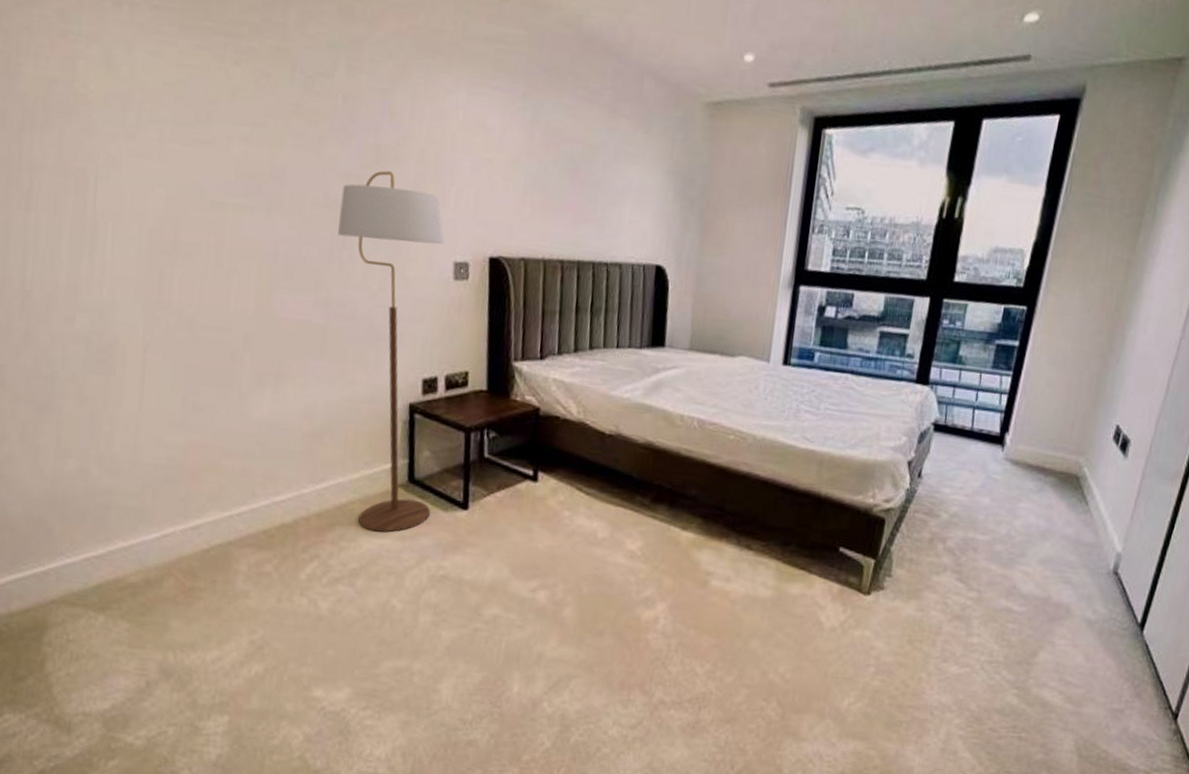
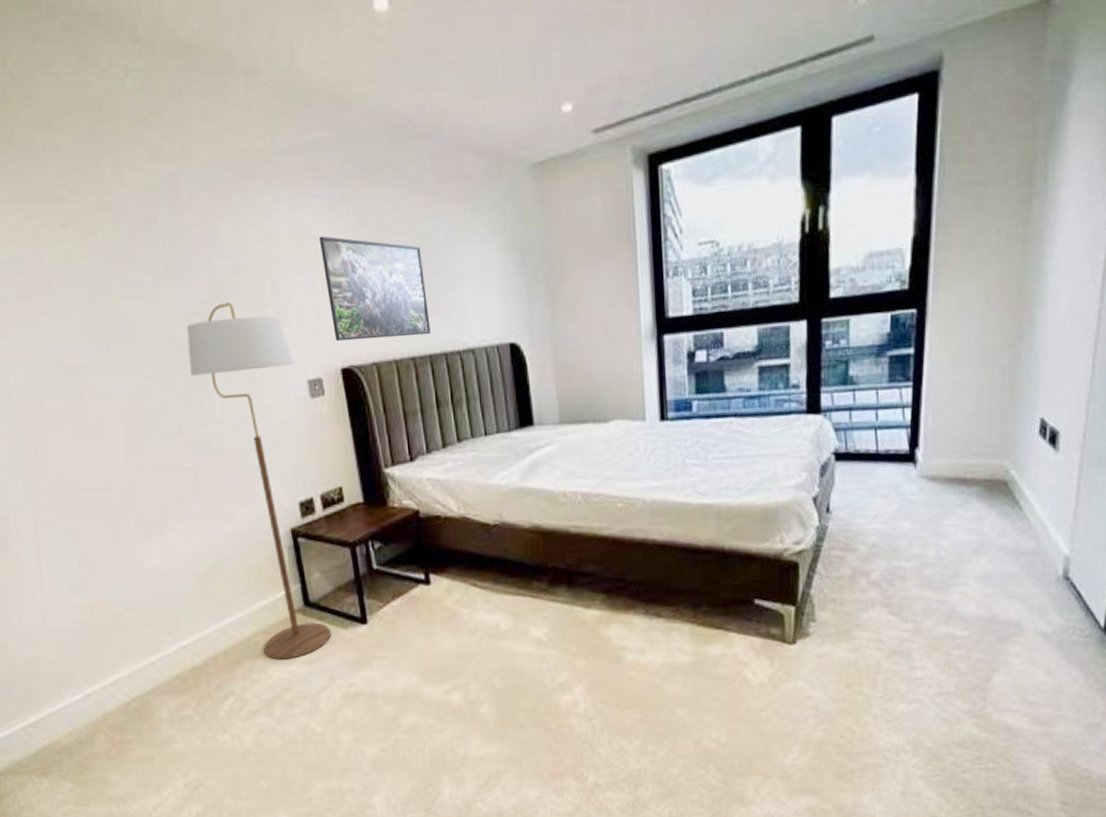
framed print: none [489,126,588,242] -> present [318,236,431,342]

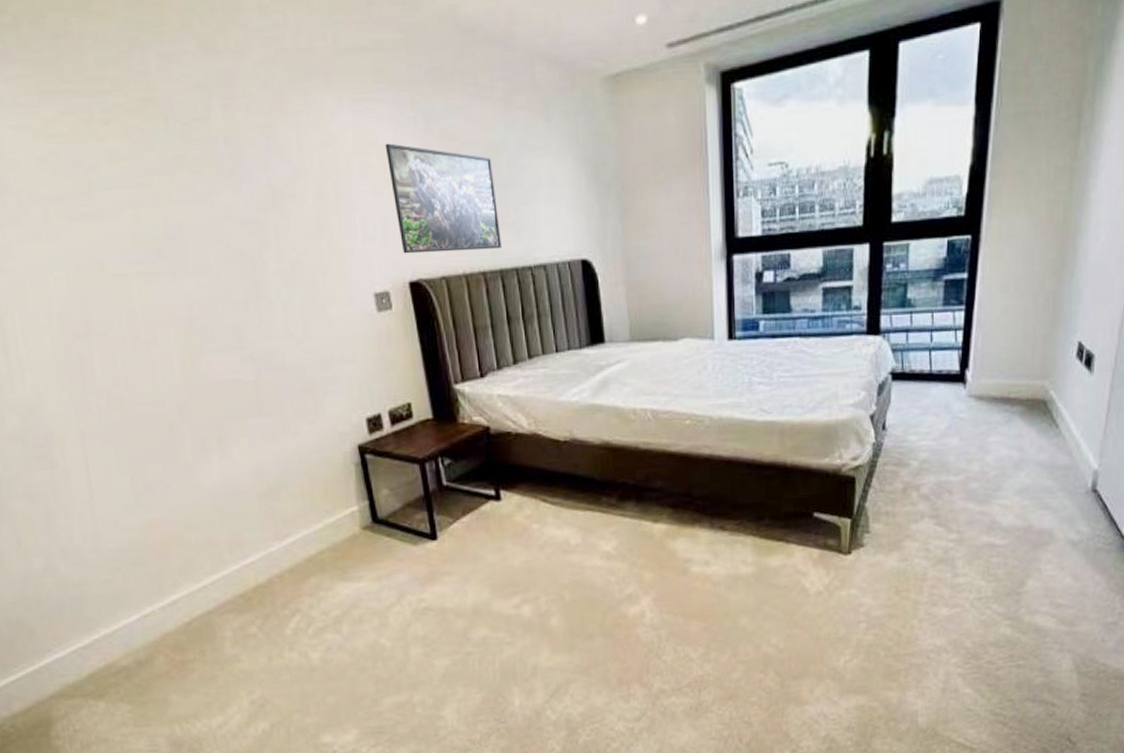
floor lamp: present [186,302,331,660] -> none [244,210,400,577]

